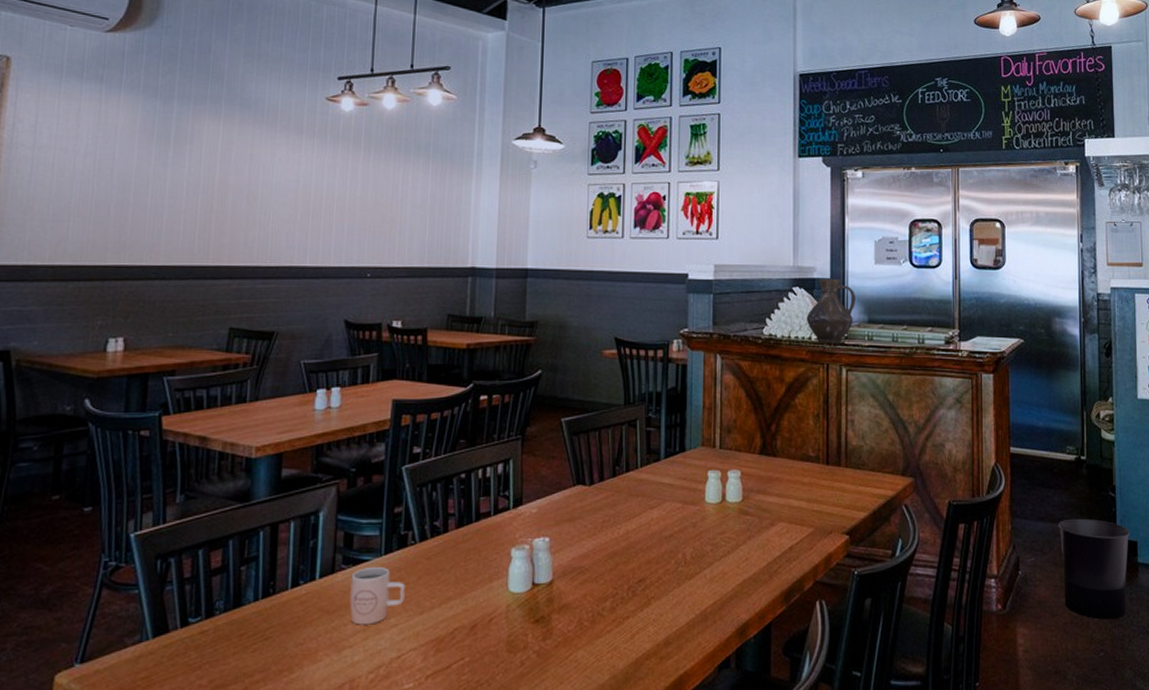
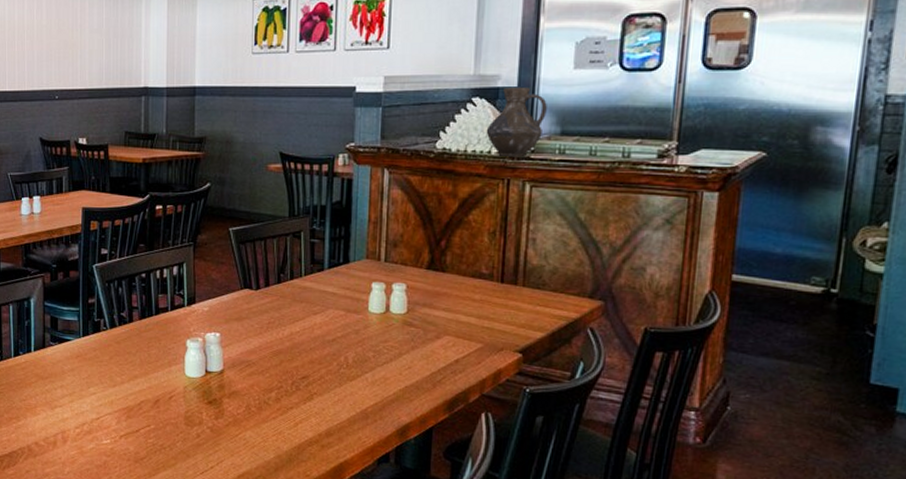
mug: present [349,566,406,625] -> none [58,345,101,391]
waste bin: present [1059,518,1130,620] -> none [784,357,890,469]

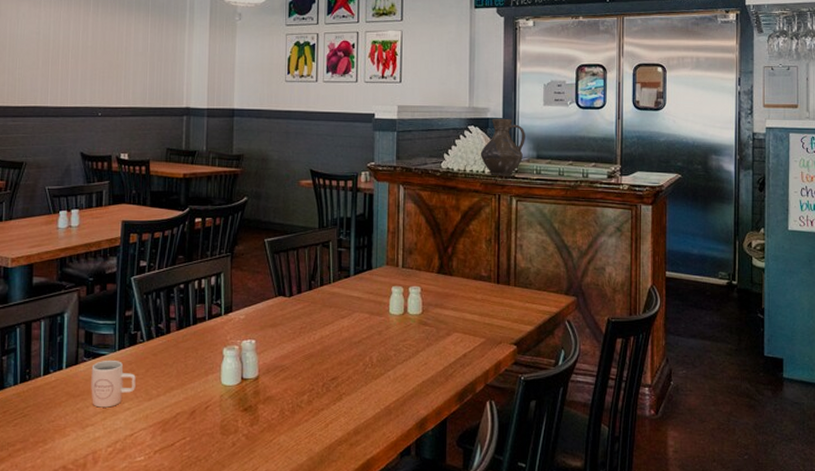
mug: none [58,345,101,391] -> present [91,359,137,408]

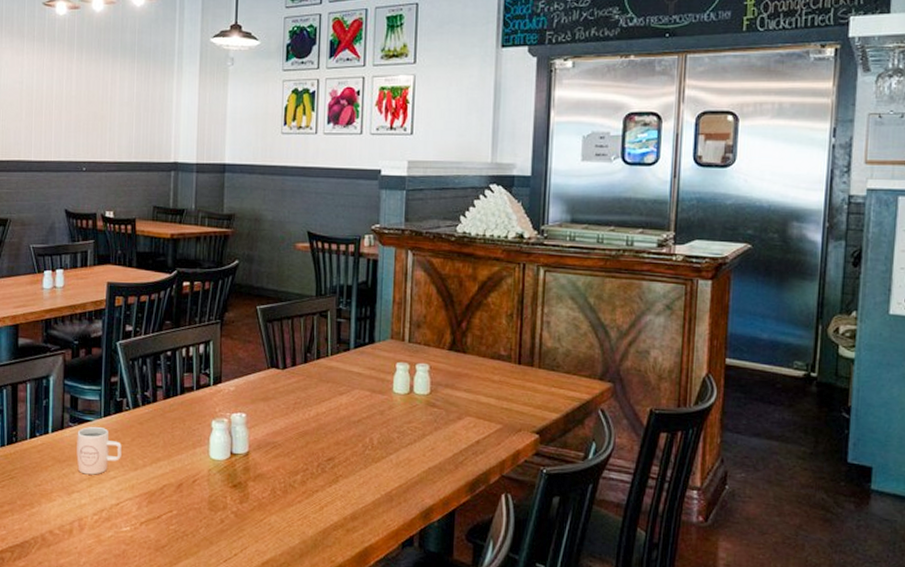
jug: present [480,118,525,177] -> none [503,175,558,243]

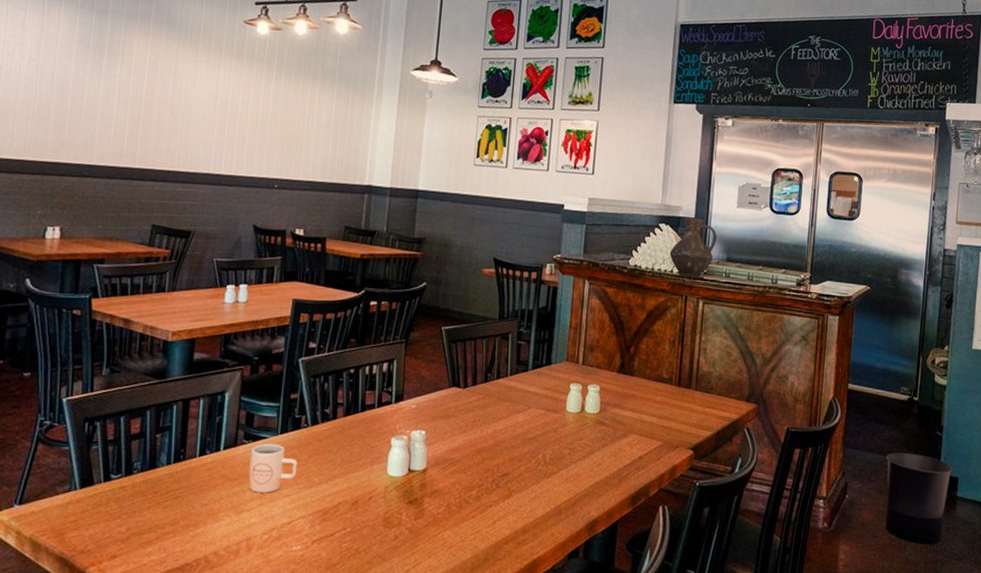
jug: none [503,175,558,243] -> present [669,217,717,278]
waste bin: none [776,437,864,544] -> present [885,452,953,545]

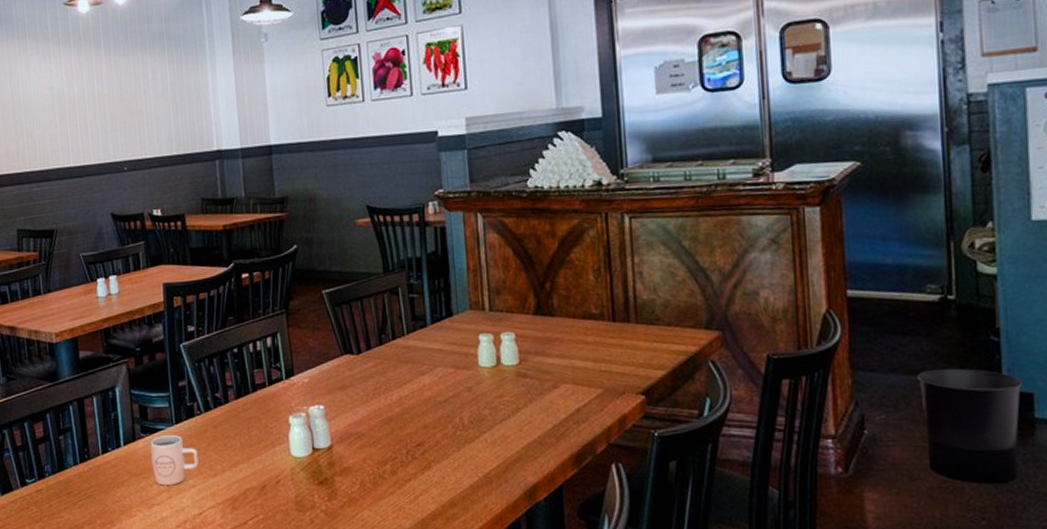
jug: present [669,217,717,278] -> none [576,116,635,190]

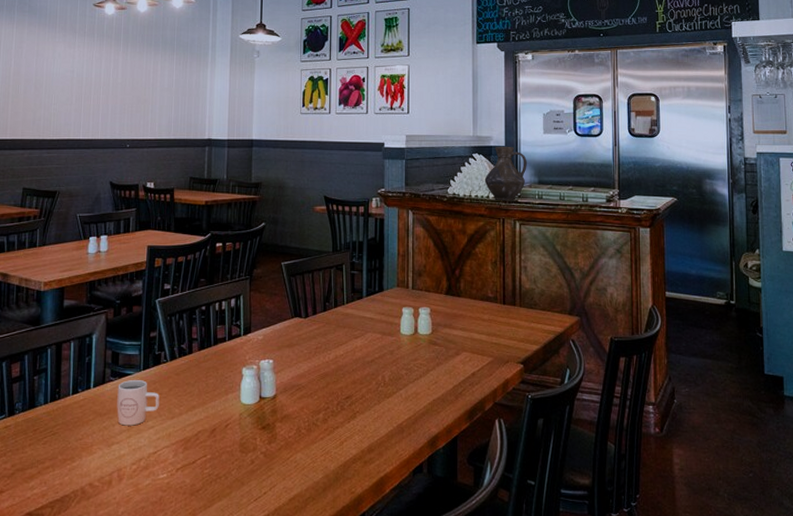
jug: none [576,116,635,190] -> present [484,146,527,201]
waste bin: present [918,368,1023,484] -> none [710,355,777,445]

